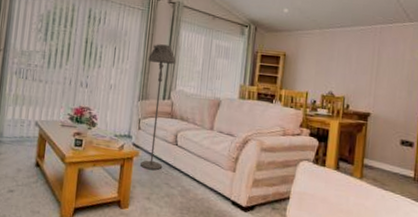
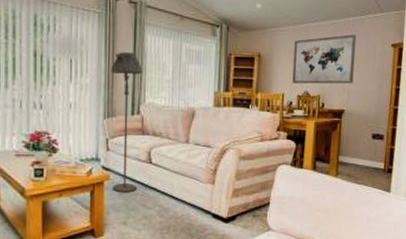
wall art: none [316,41,384,88] -> present [292,34,357,84]

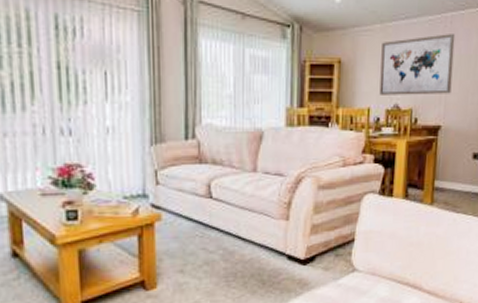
floor lamp: present [111,52,143,193] -> none [157,61,198,236]

